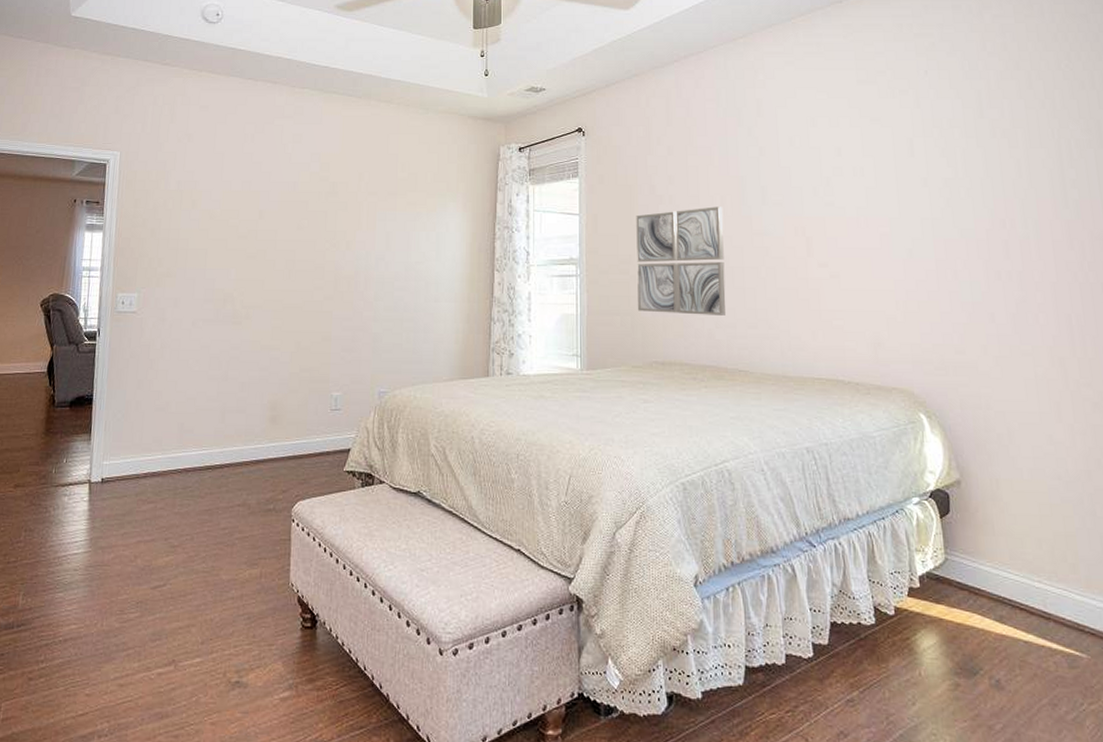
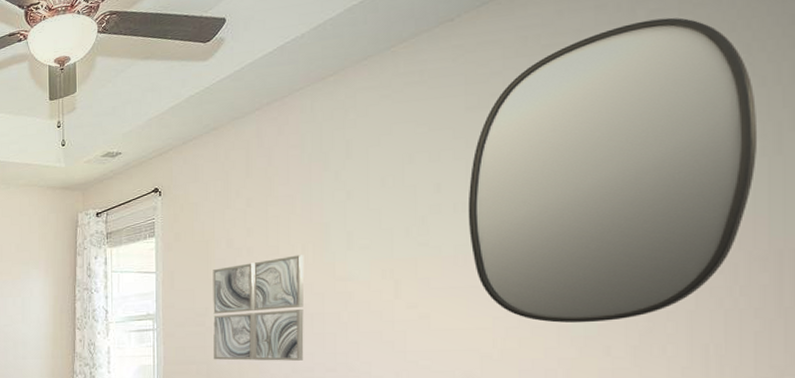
home mirror: none [865,23,1086,290] -> present [467,17,756,323]

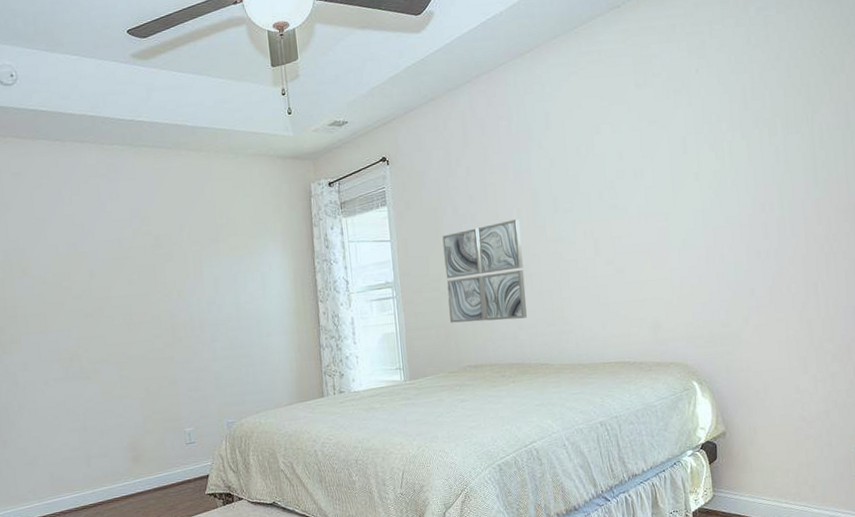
home mirror: present [467,17,756,323] -> none [644,14,835,271]

